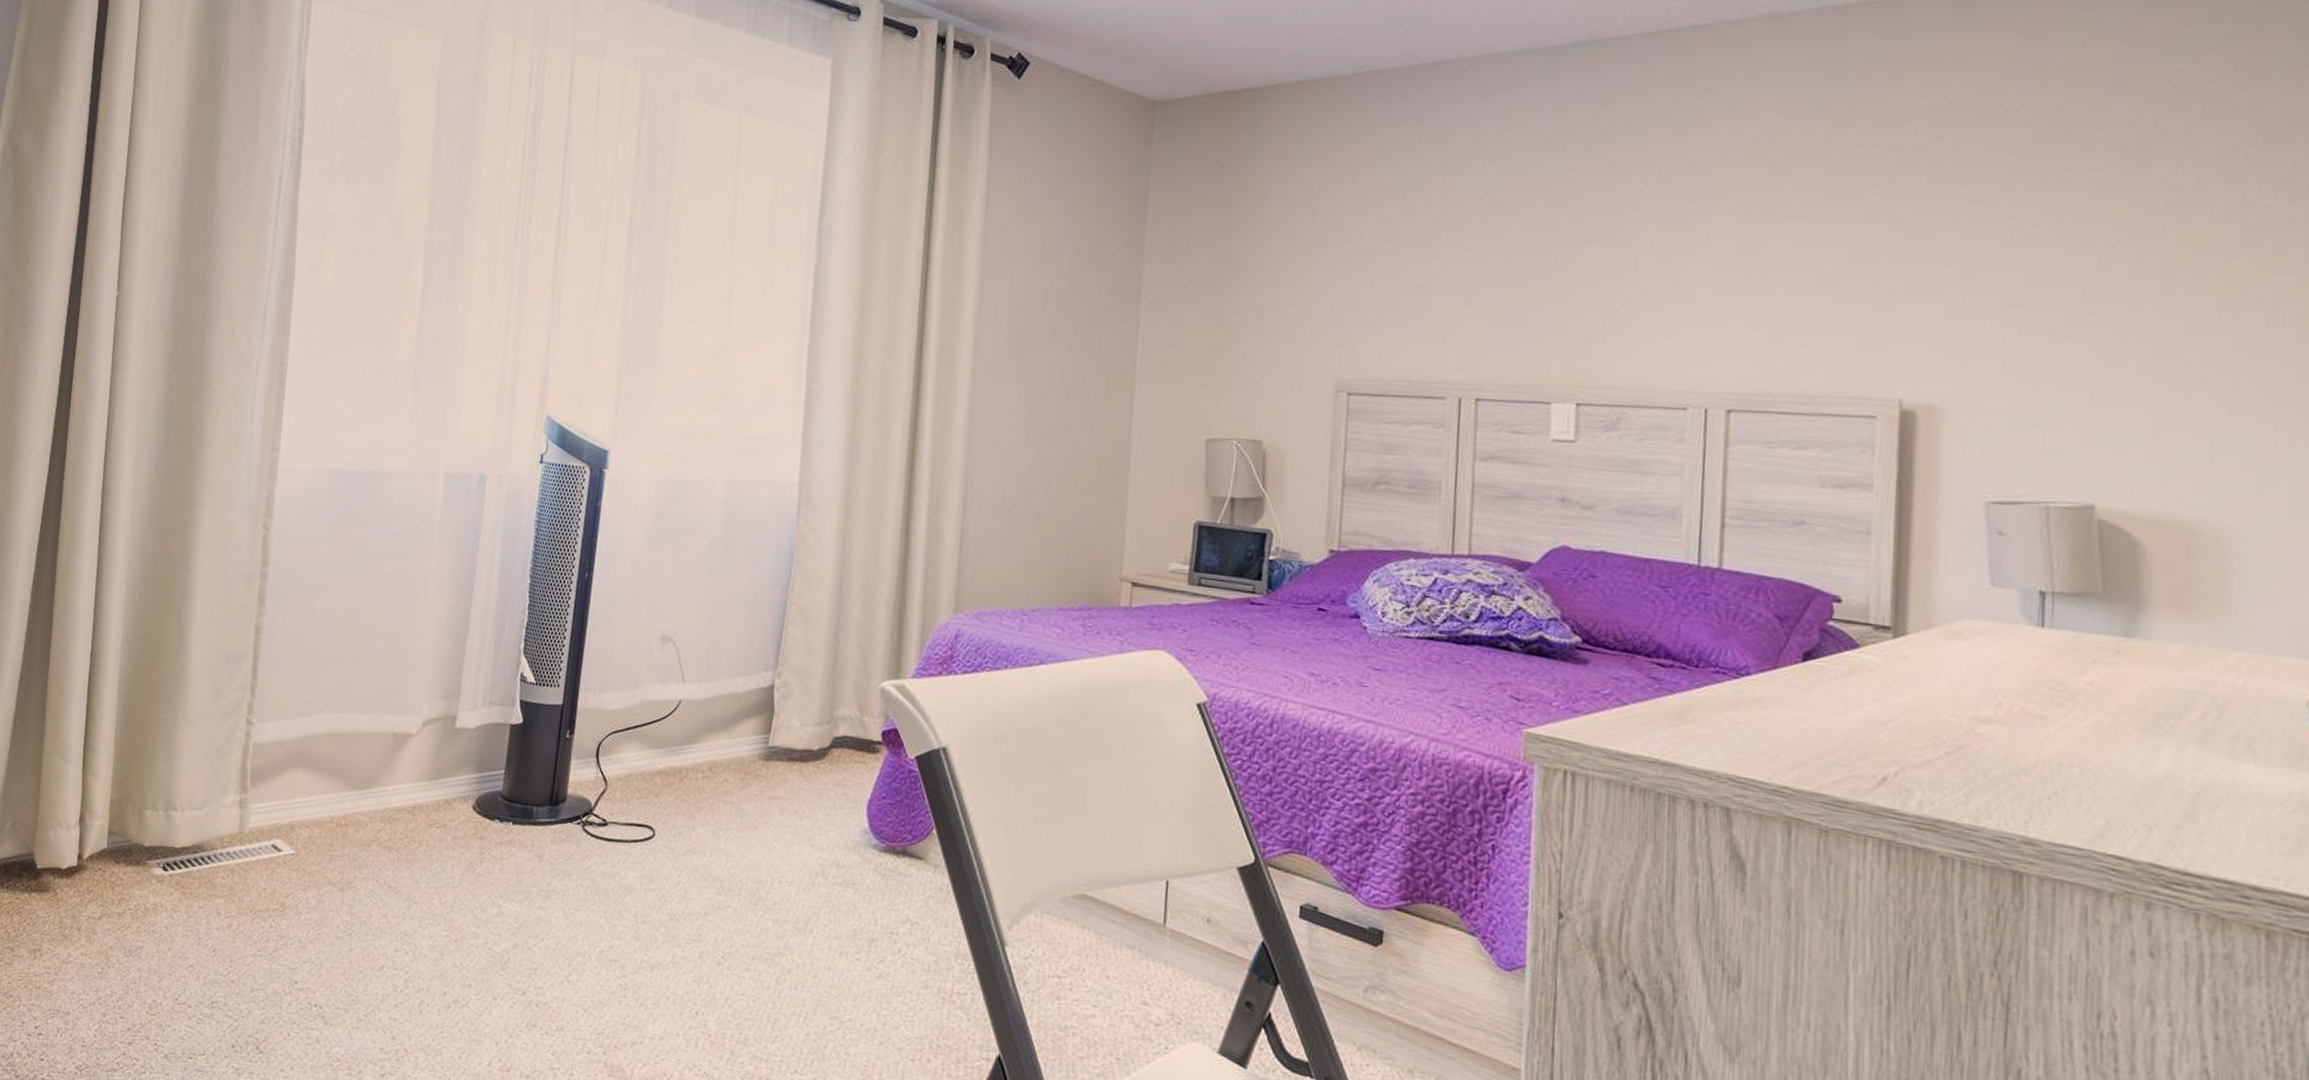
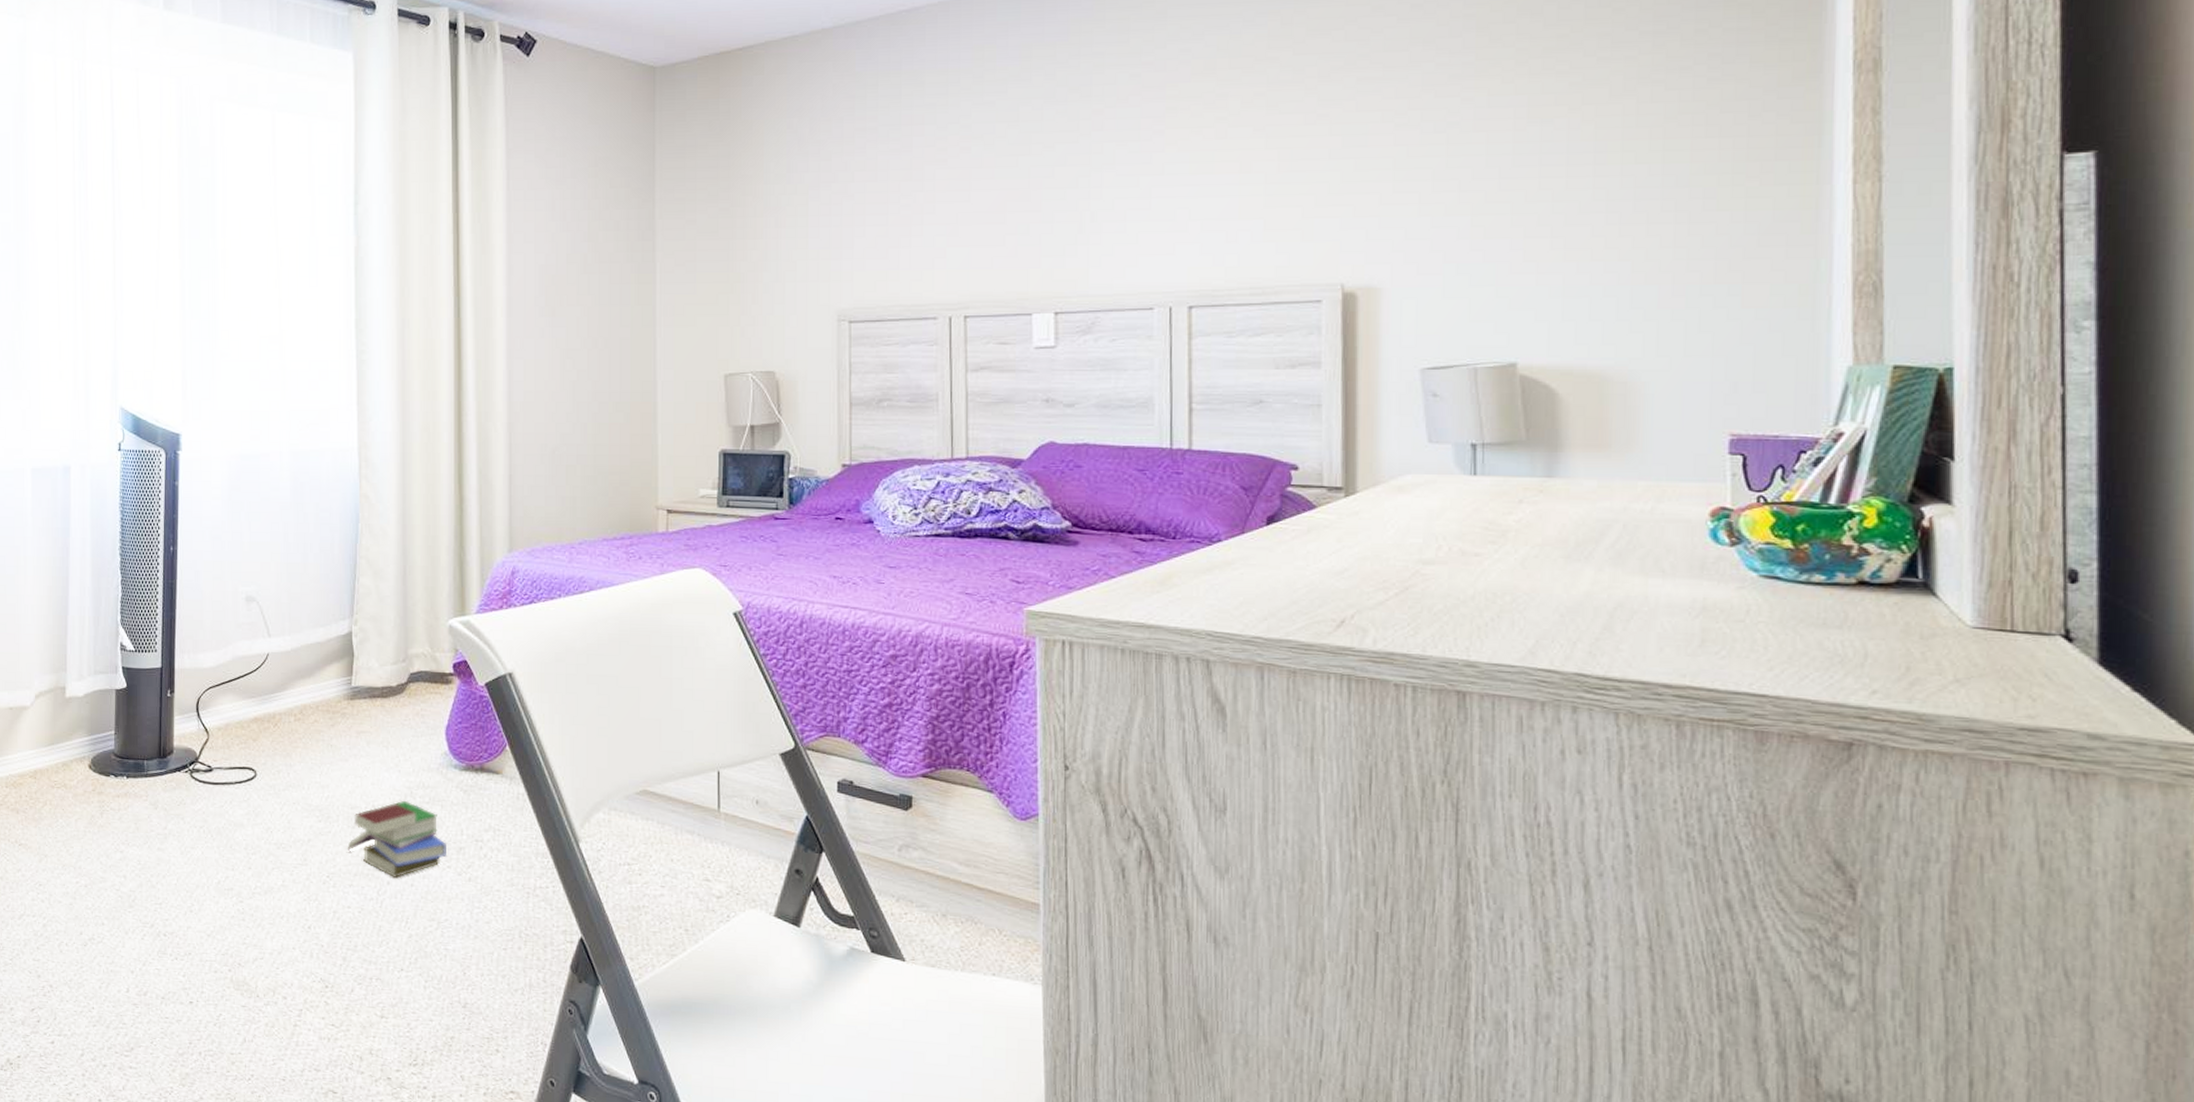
book: none [747,880,857,967] -> present [347,801,446,879]

